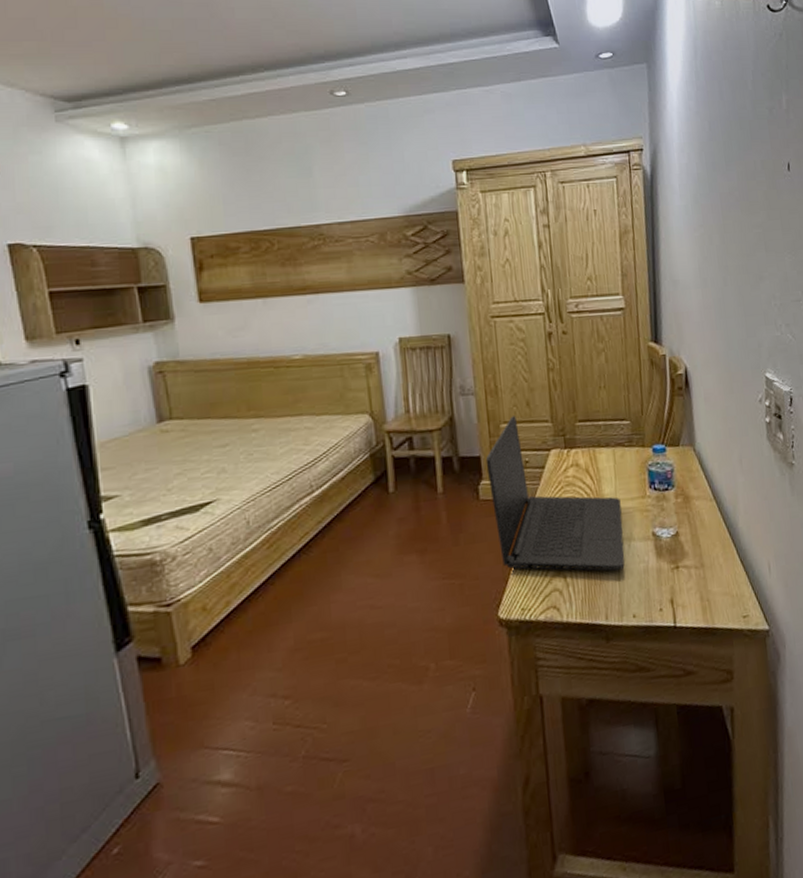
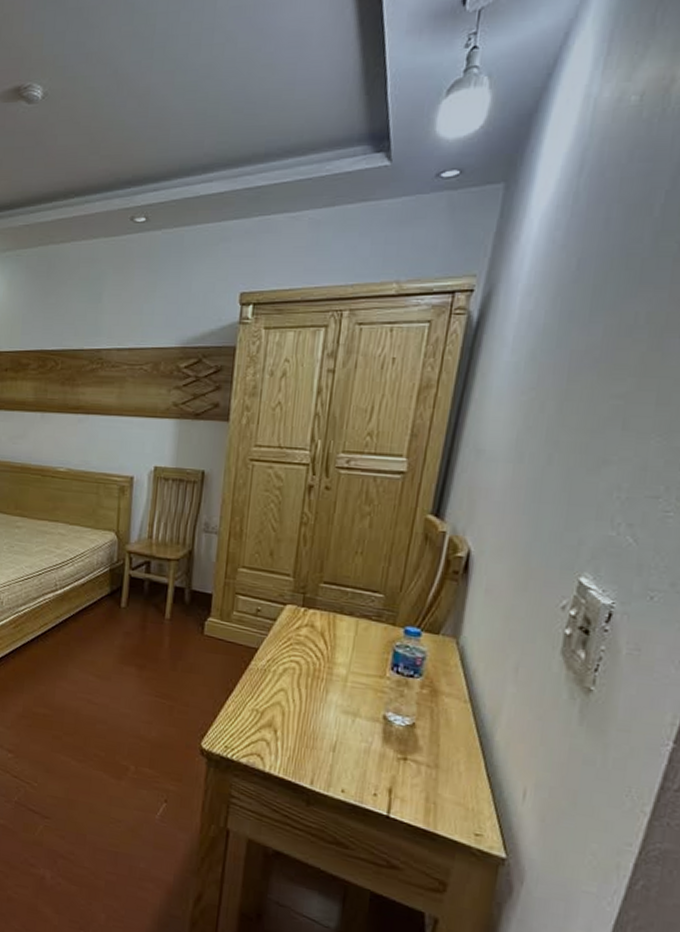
laptop: present [485,416,625,571] -> none [214,562,354,743]

